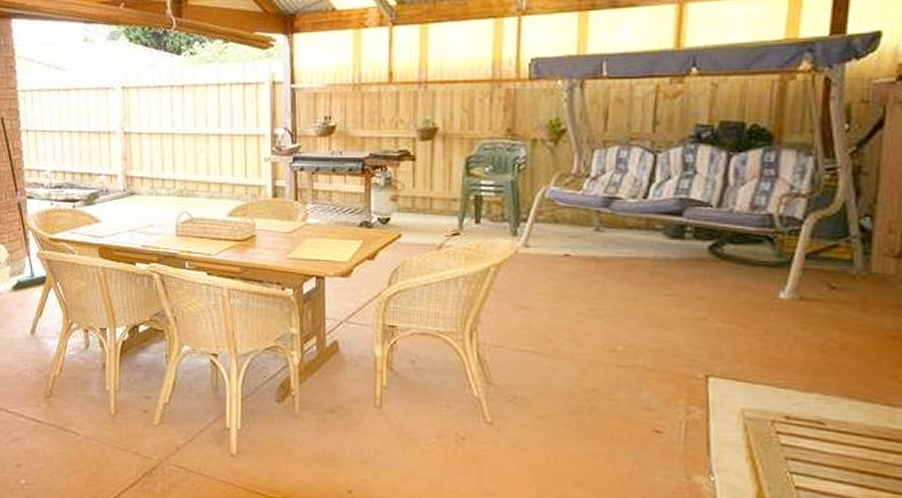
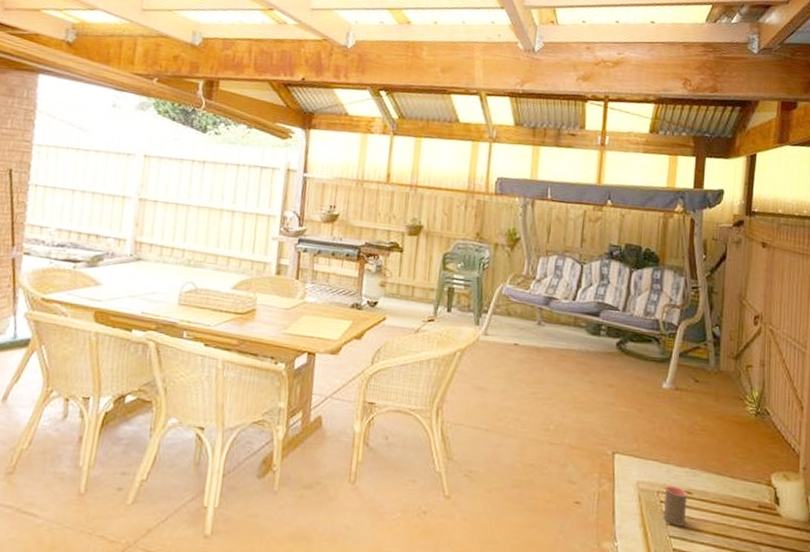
cup: none [780,414,818,462] -> present [663,486,687,527]

